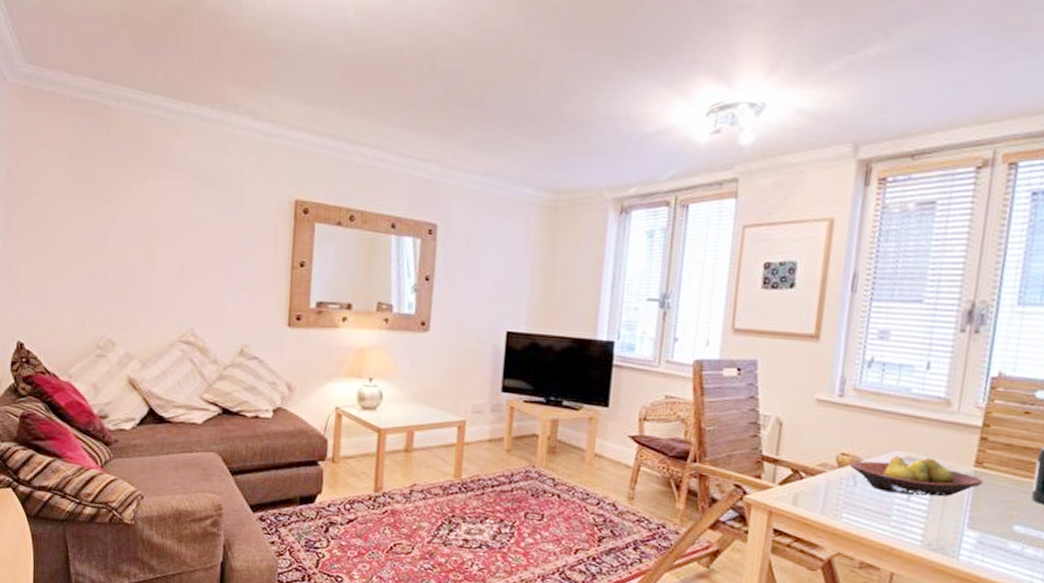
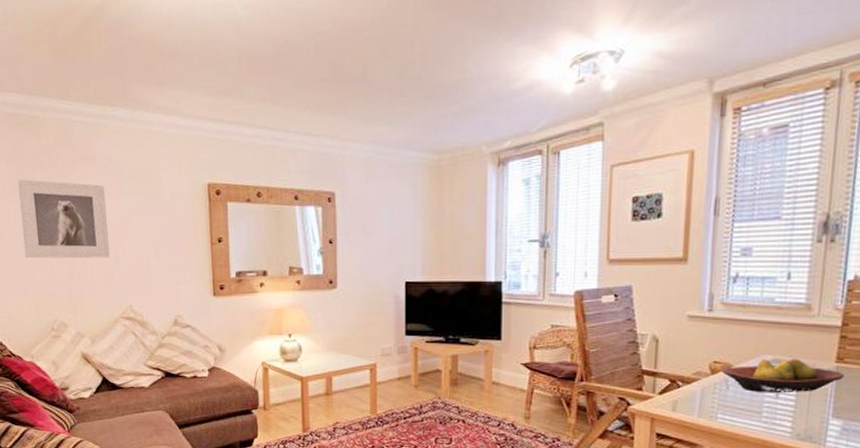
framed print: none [76,174,178,272] -> present [17,179,110,259]

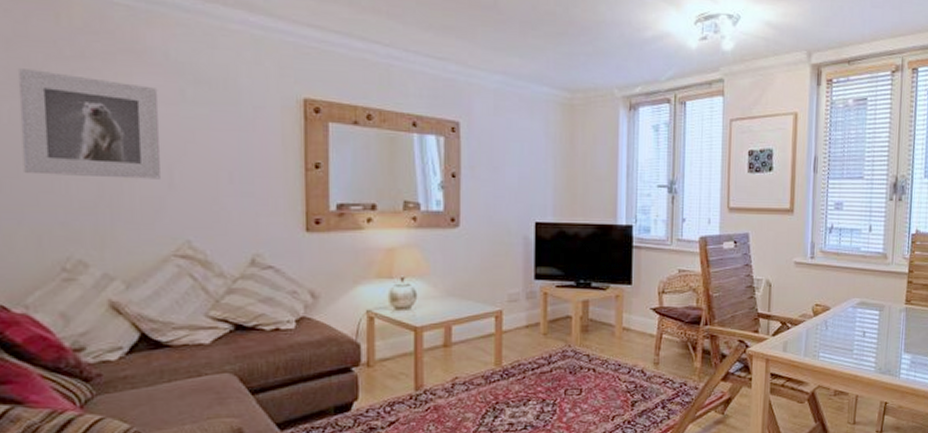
fruit bowl: present [722,358,845,392] -> none [823,301,912,332]

